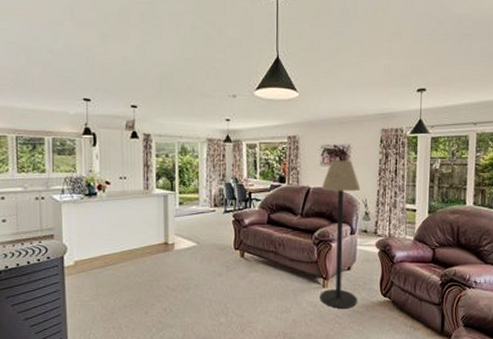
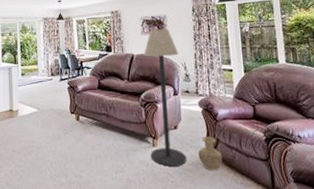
vase: none [370,278,395,314] -> present [198,136,223,171]

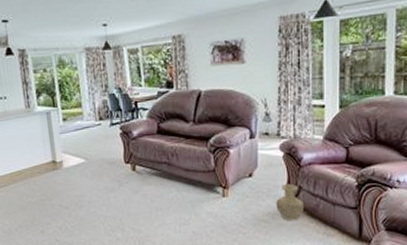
floor lamp: present [143,29,186,167] -> none [213,56,262,218]

